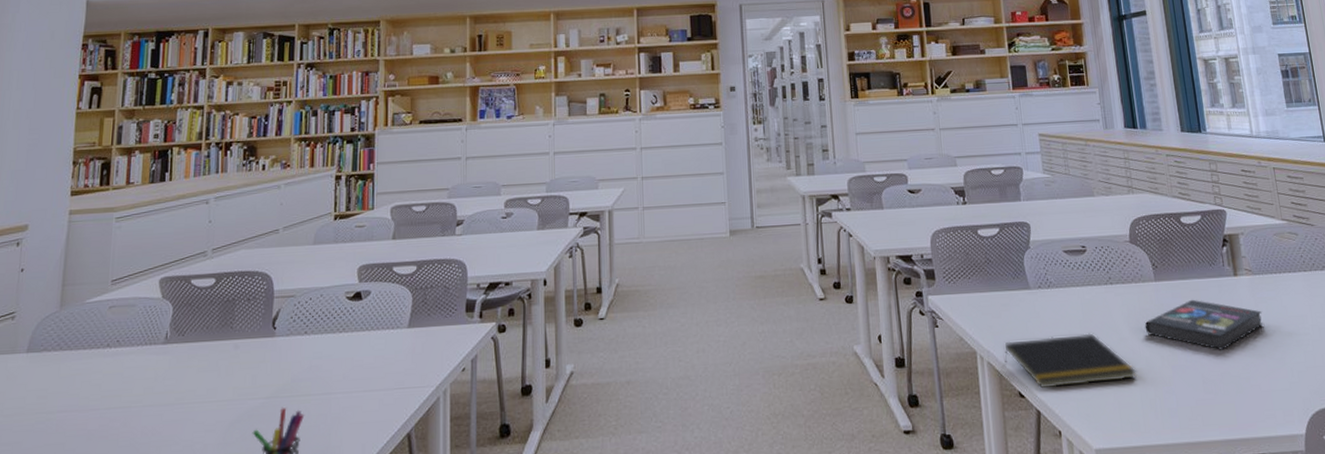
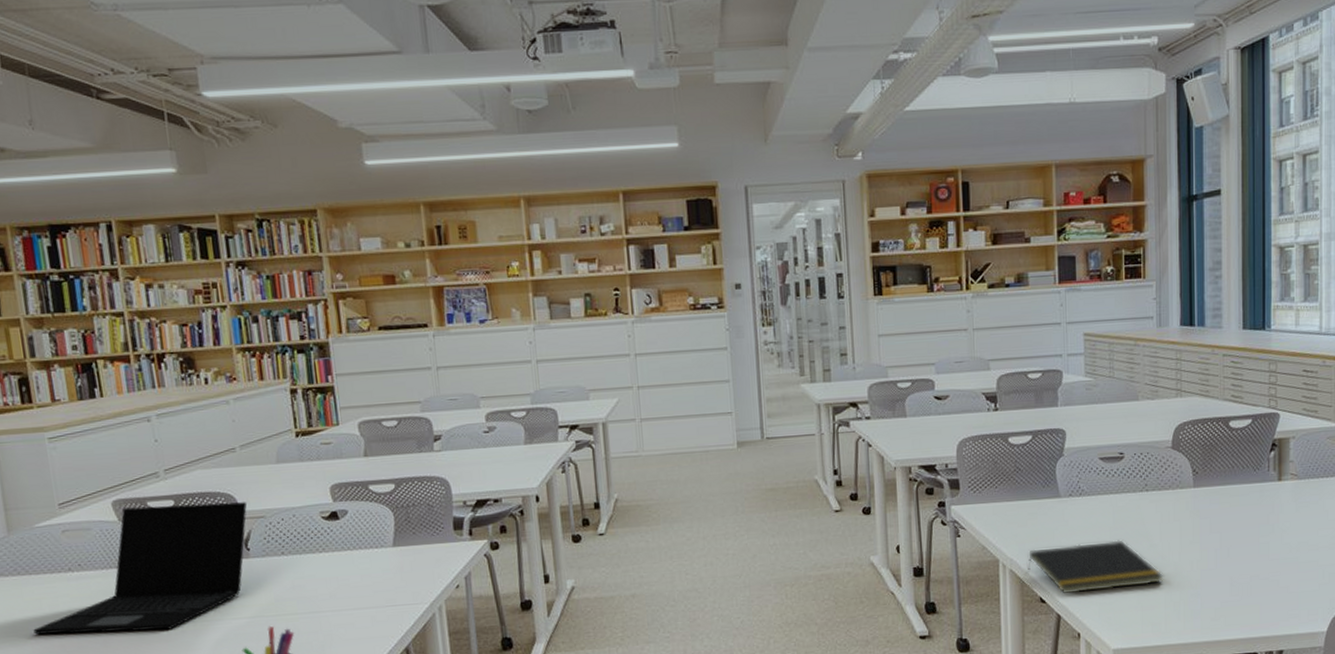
laptop: none [61,281,281,412] -> present [33,502,248,635]
book: present [1144,299,1264,350] -> none [1177,505,1302,554]

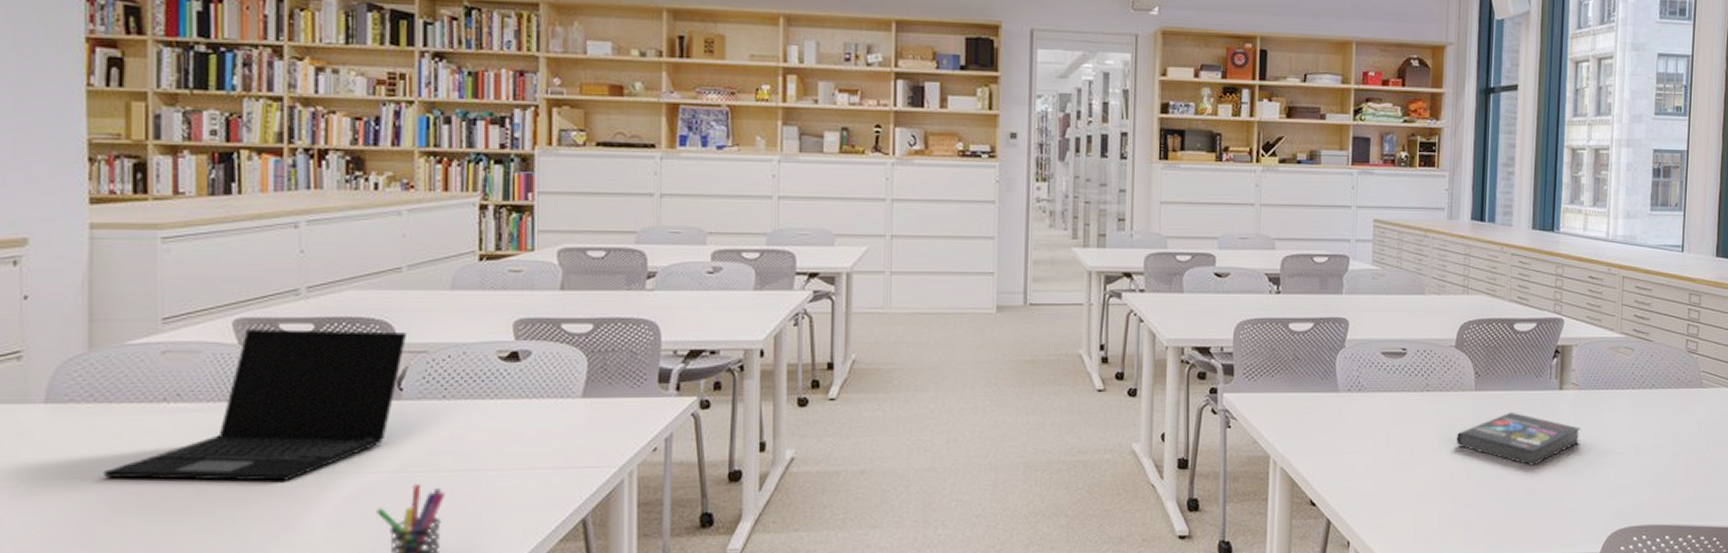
notepad: present [1028,540,1163,593] -> none [1300,442,1439,497]
book: none [1177,505,1302,554] -> present [1456,412,1581,466]

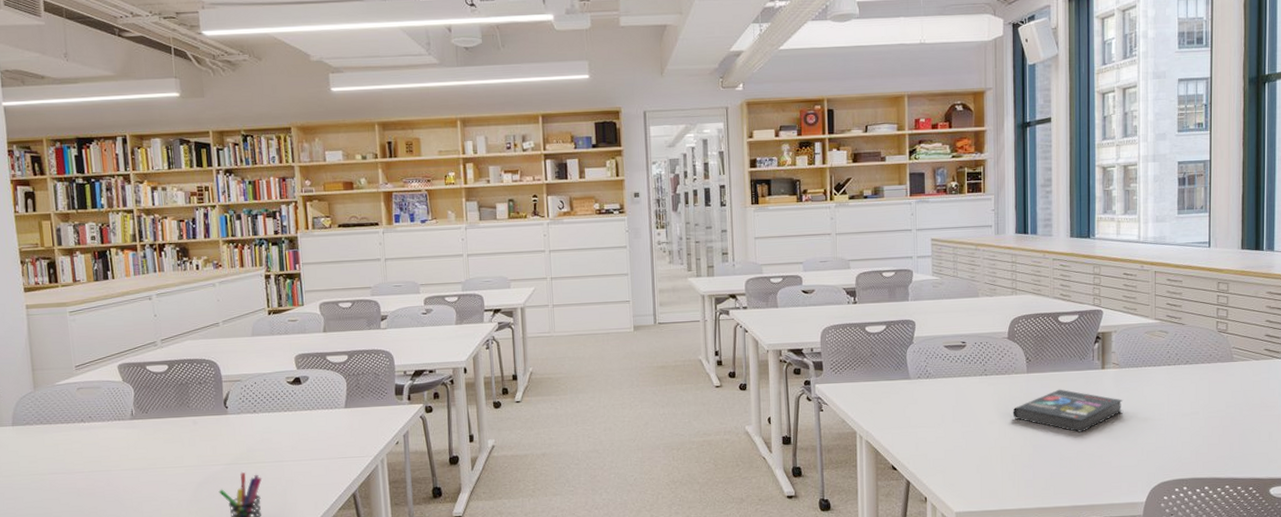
laptop: present [103,329,408,481] -> none [51,368,227,474]

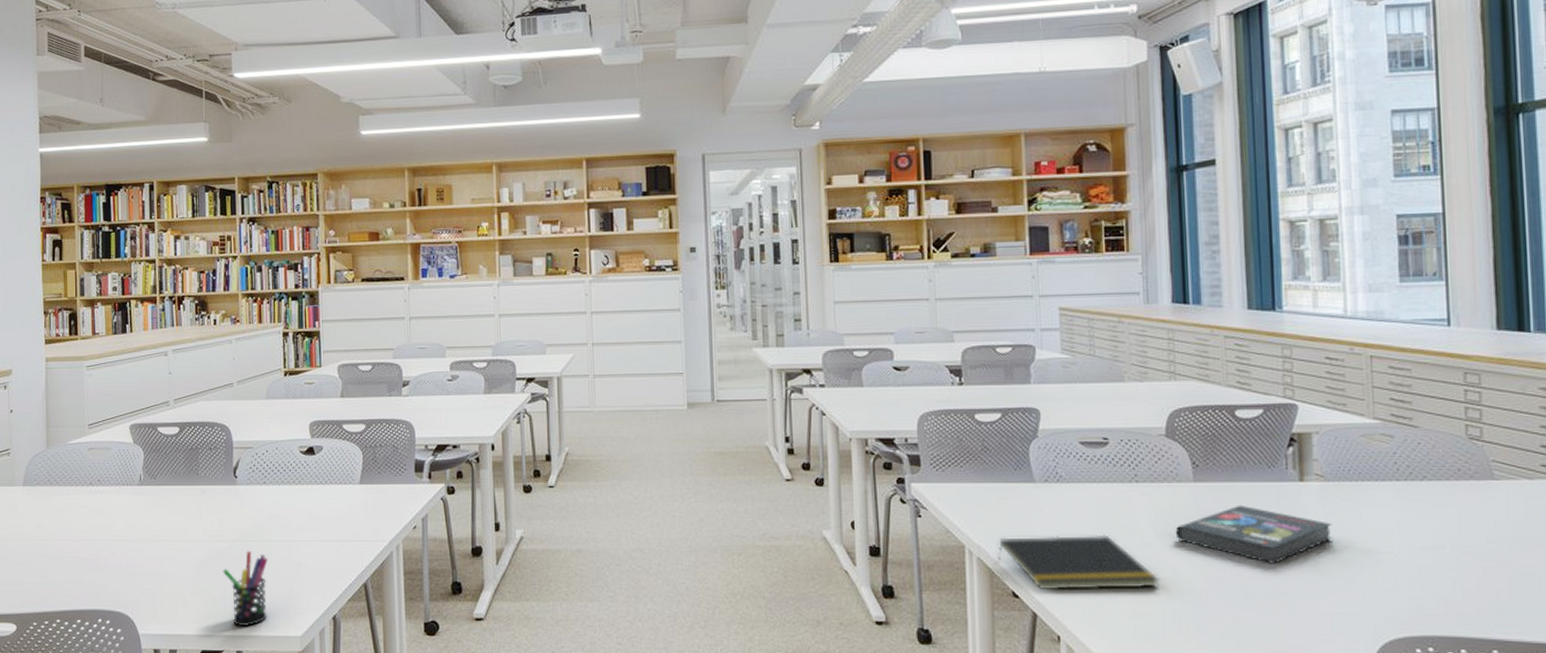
notepad: none [881,417,1000,463] -> present [998,534,1159,591]

